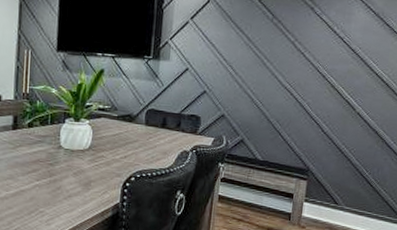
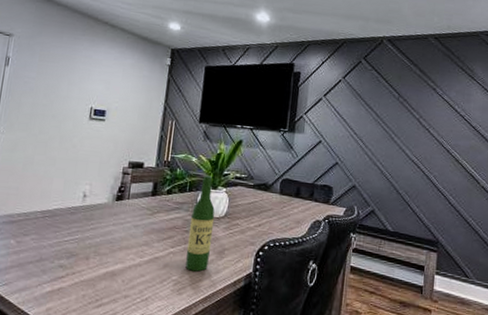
wine bottle: none [52,107,79,203] -> present [185,175,215,272]

